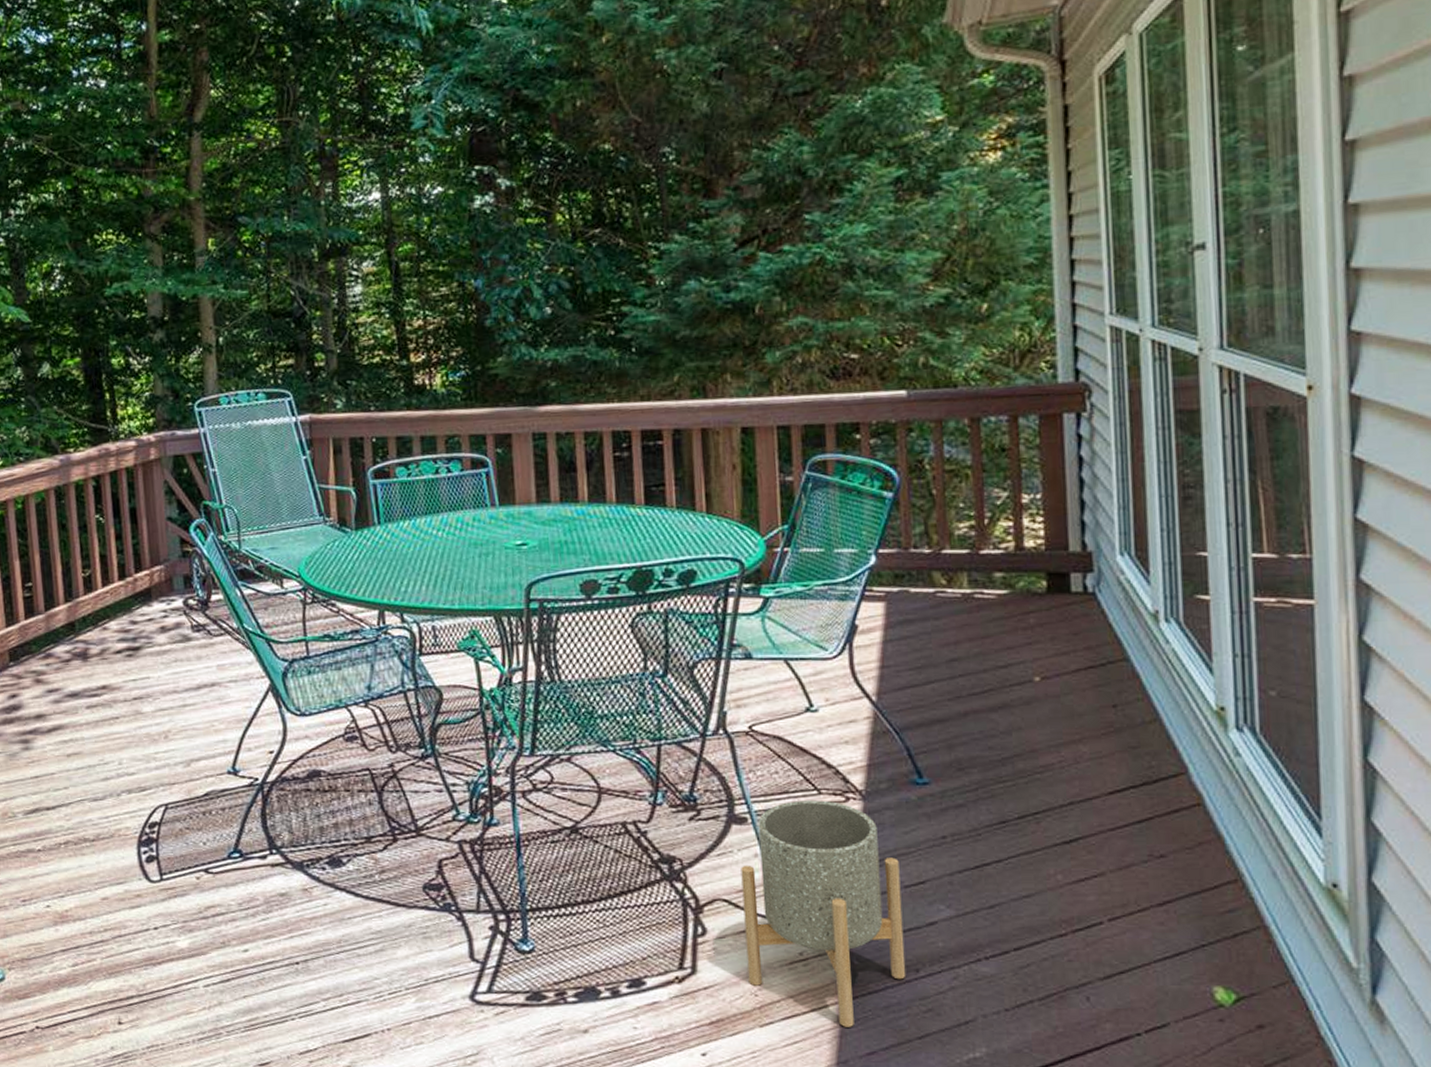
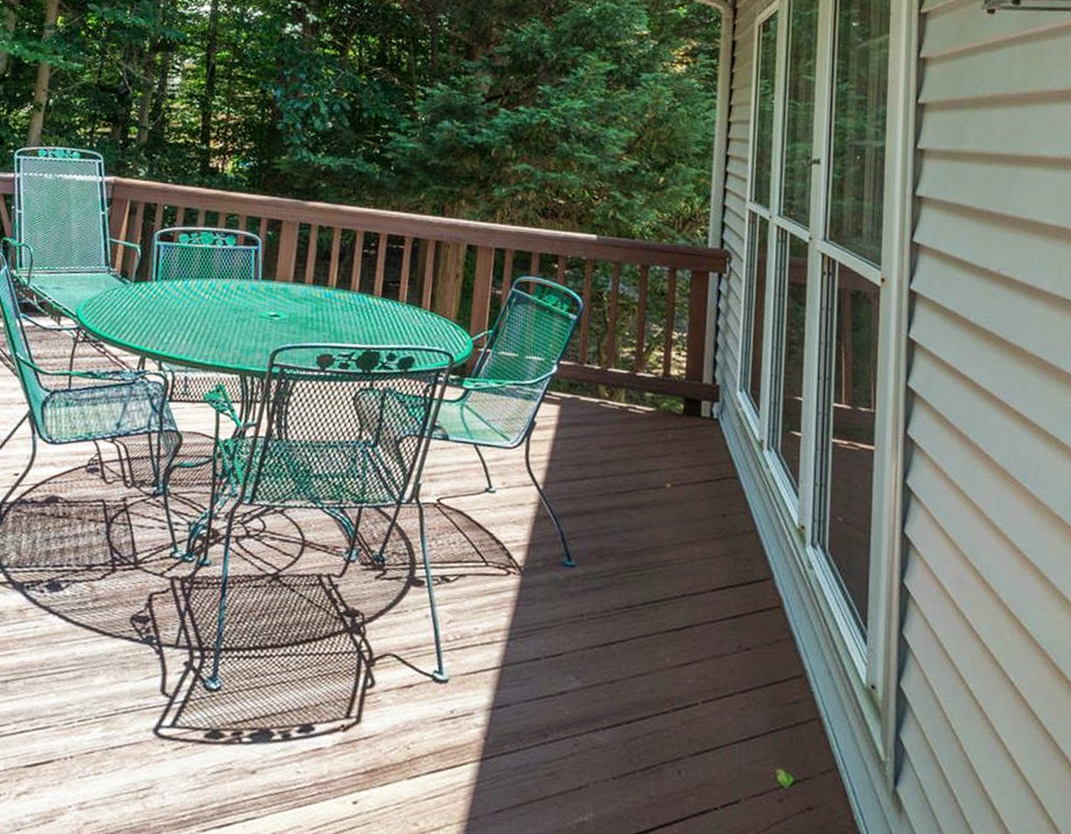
planter: present [741,800,906,1027] -> none [404,570,543,785]

